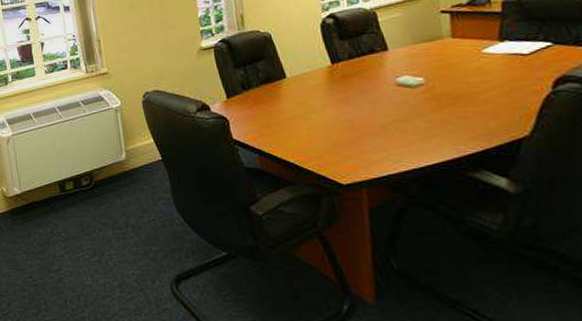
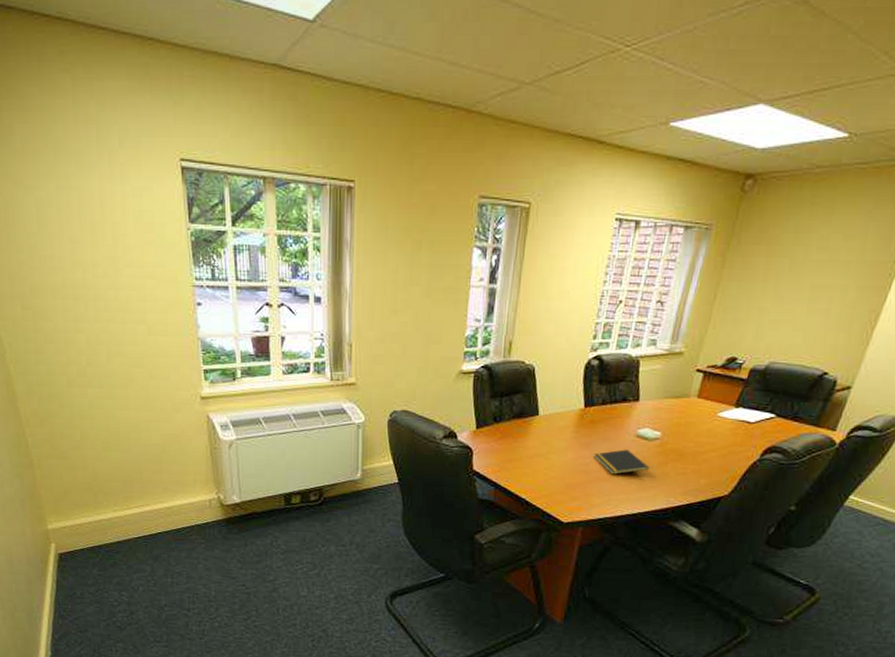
notepad: none [356,99,423,128] -> present [594,449,649,475]

